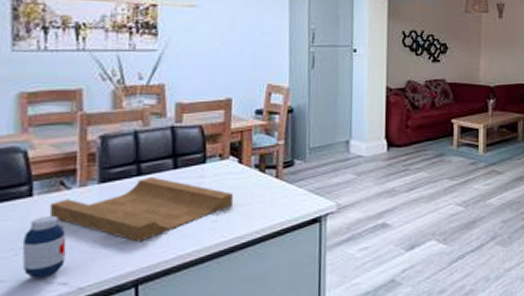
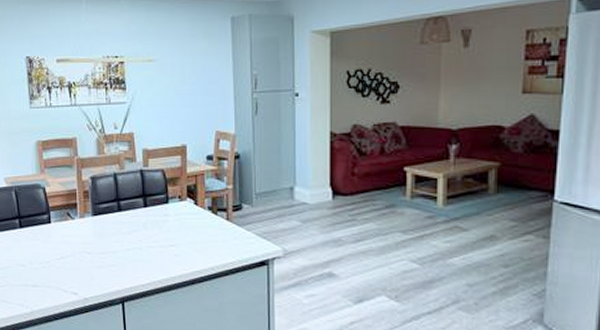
medicine bottle: present [22,215,67,279] -> none [47,239,74,287]
cutting board: present [49,176,234,243] -> none [62,212,192,267]

